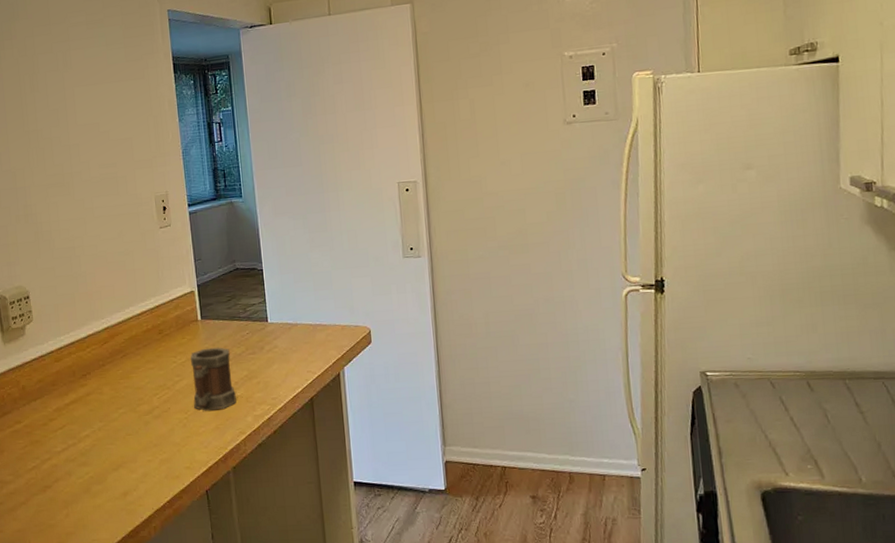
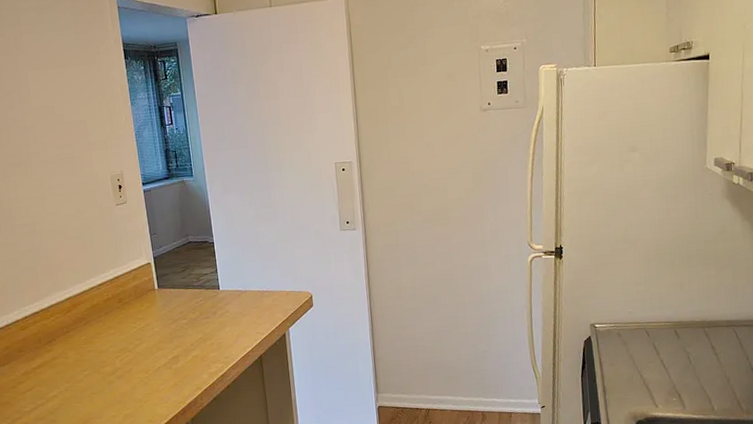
mug: present [190,347,237,411] -> none [149,313,193,370]

